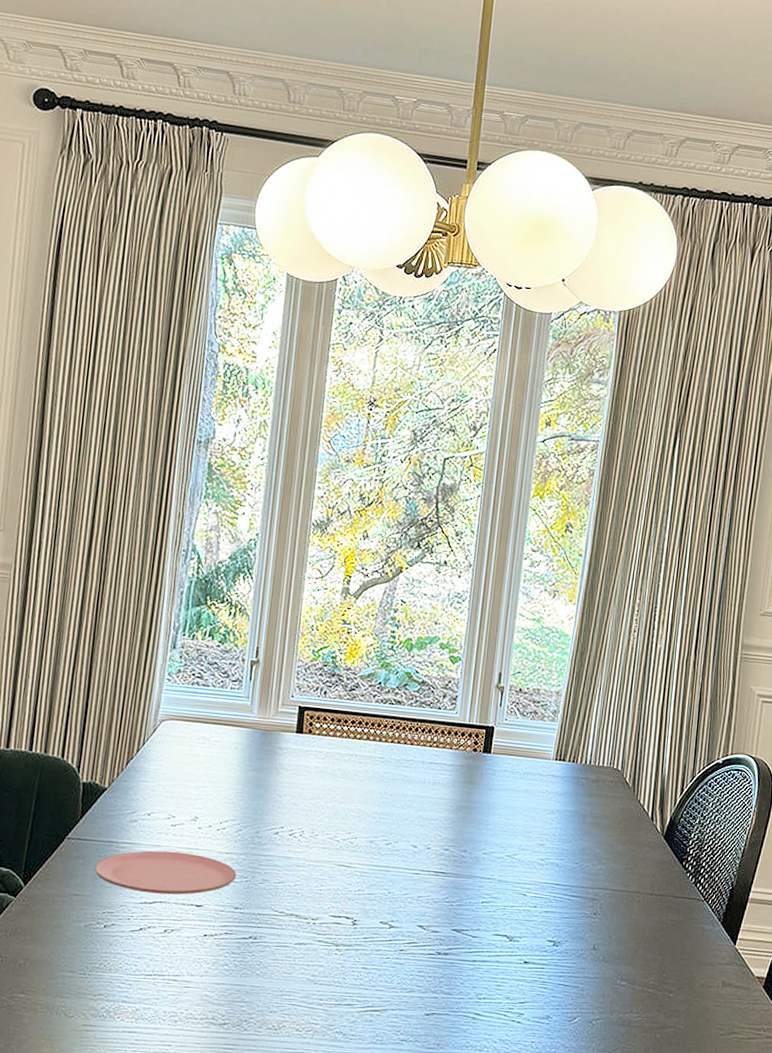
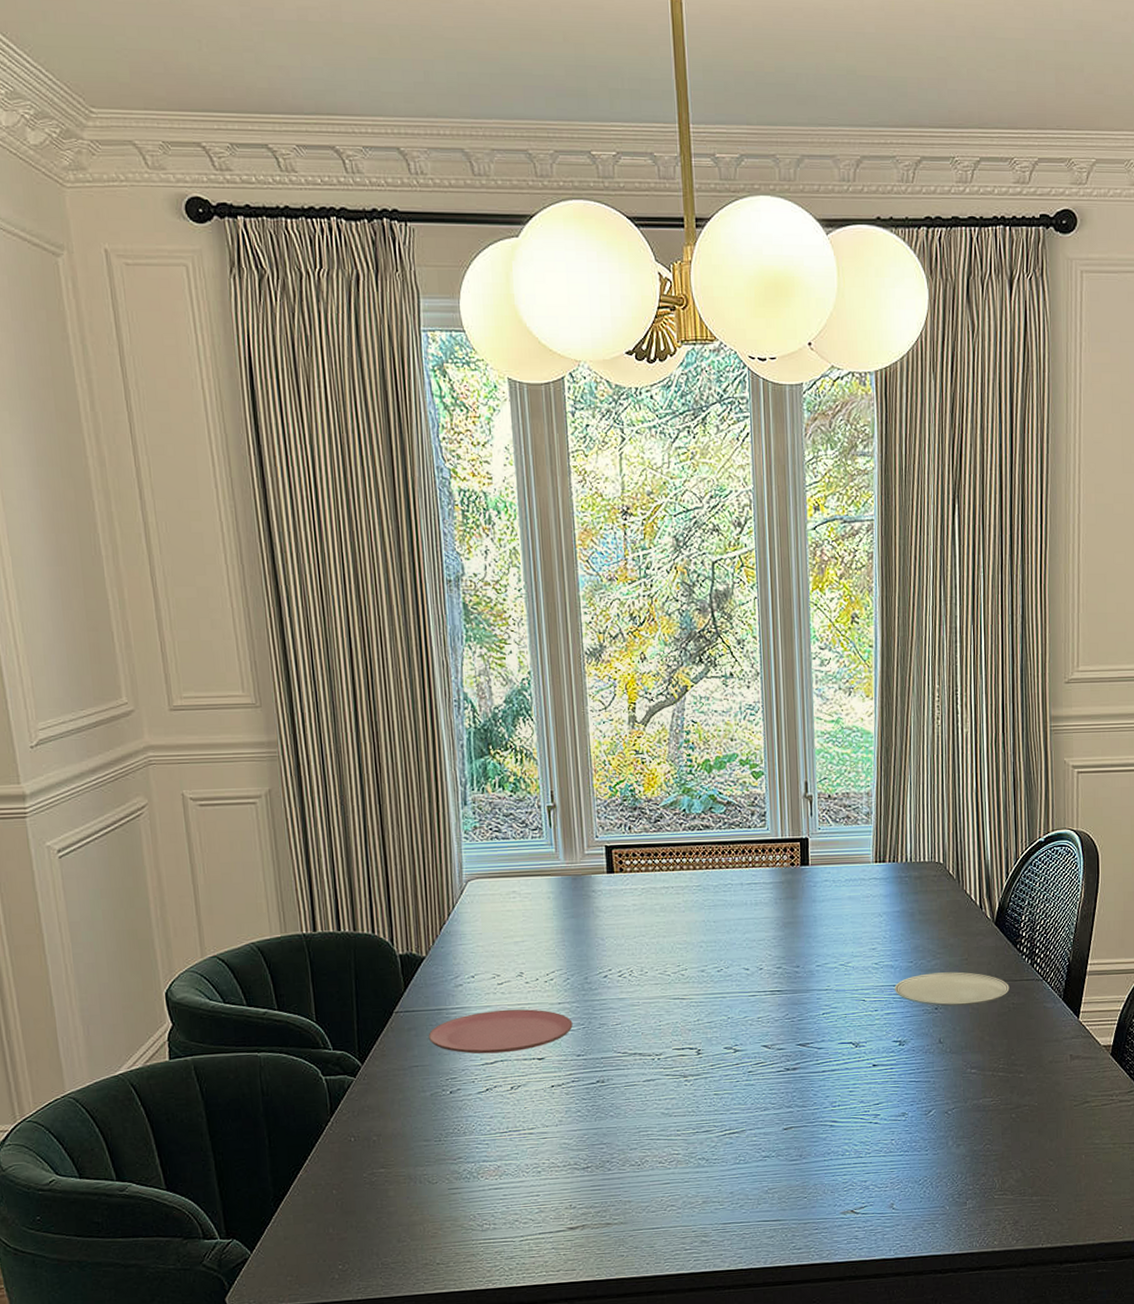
plate: none [556,877,670,916] -> present [894,972,1010,1007]

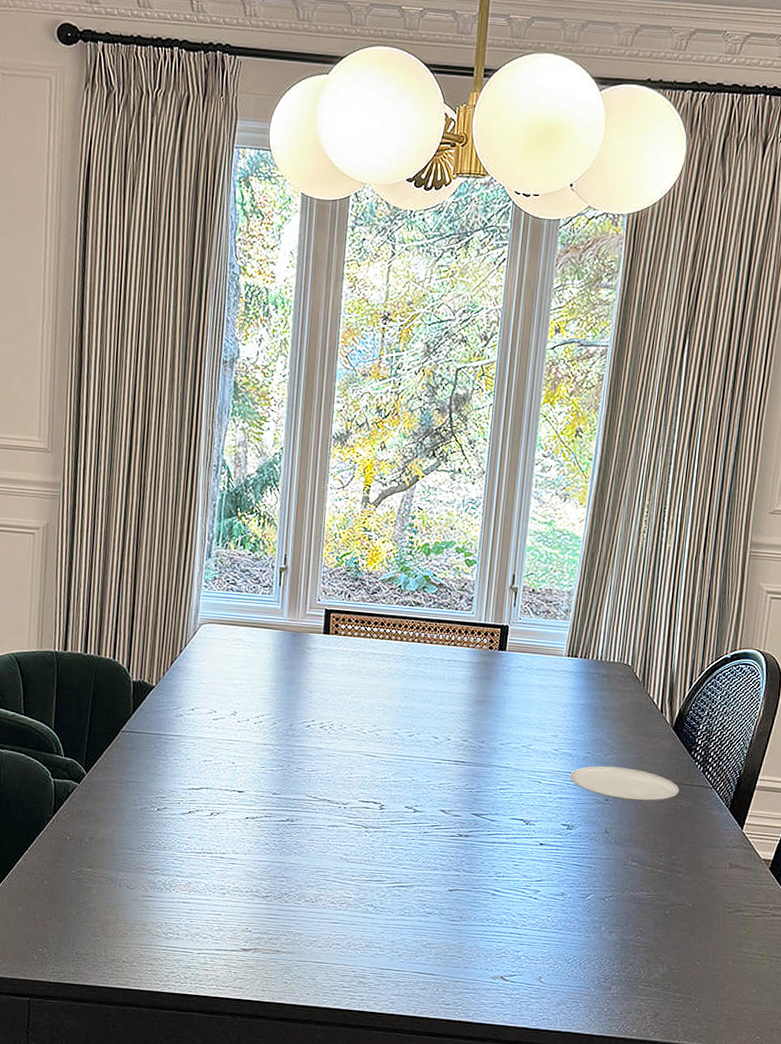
plate: present [428,1009,573,1054] -> none [146,742,273,782]

